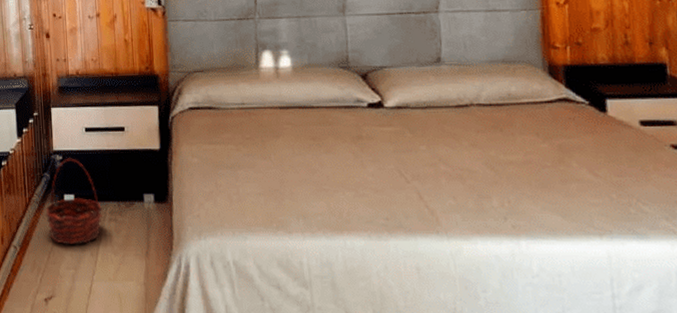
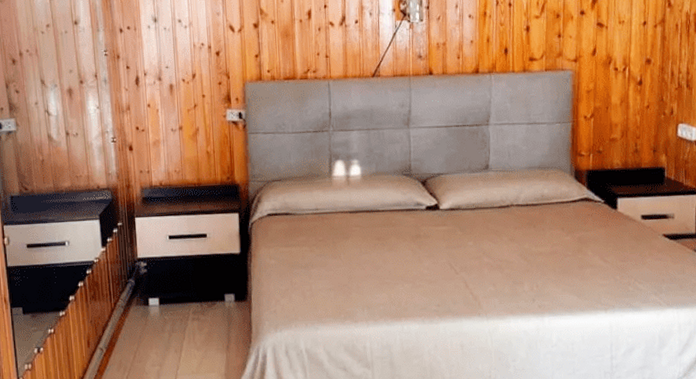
basket: present [45,158,103,245] -> none [130,264,186,344]

